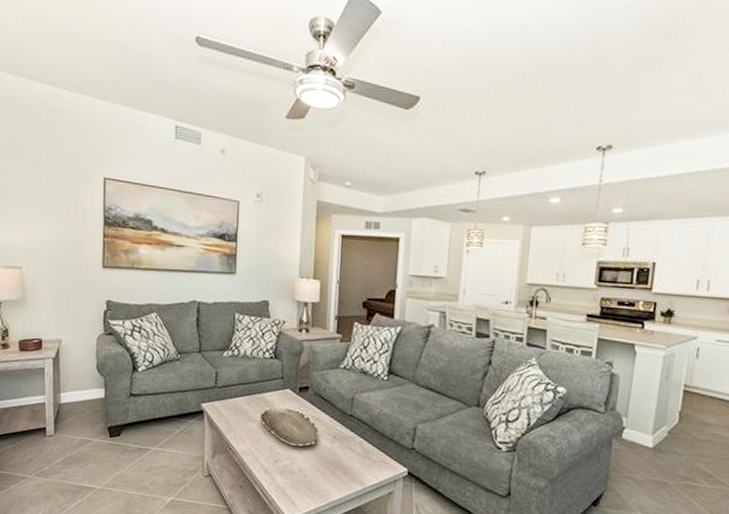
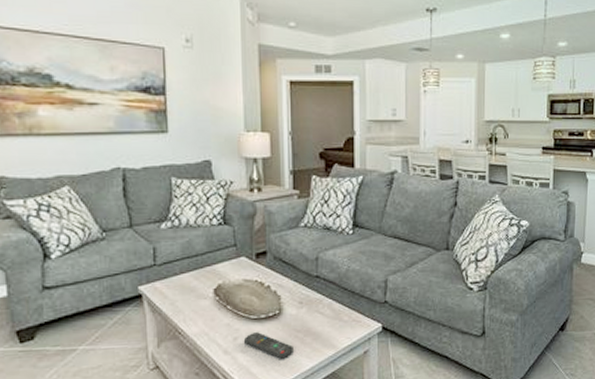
remote control: none [282,458,325,487] -> present [243,332,293,359]

